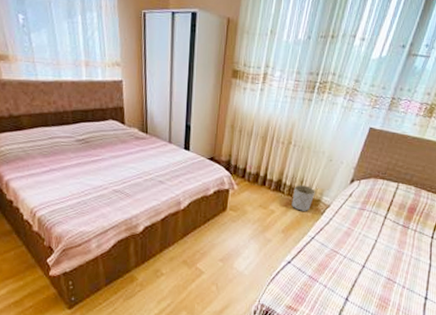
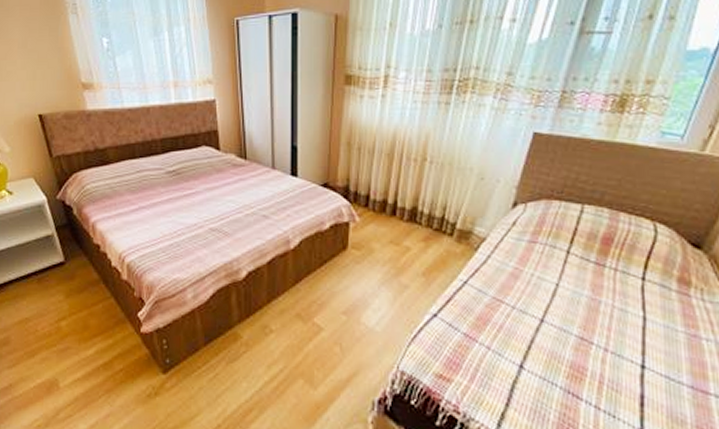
planter: present [291,185,315,212] -> none [433,213,464,249]

